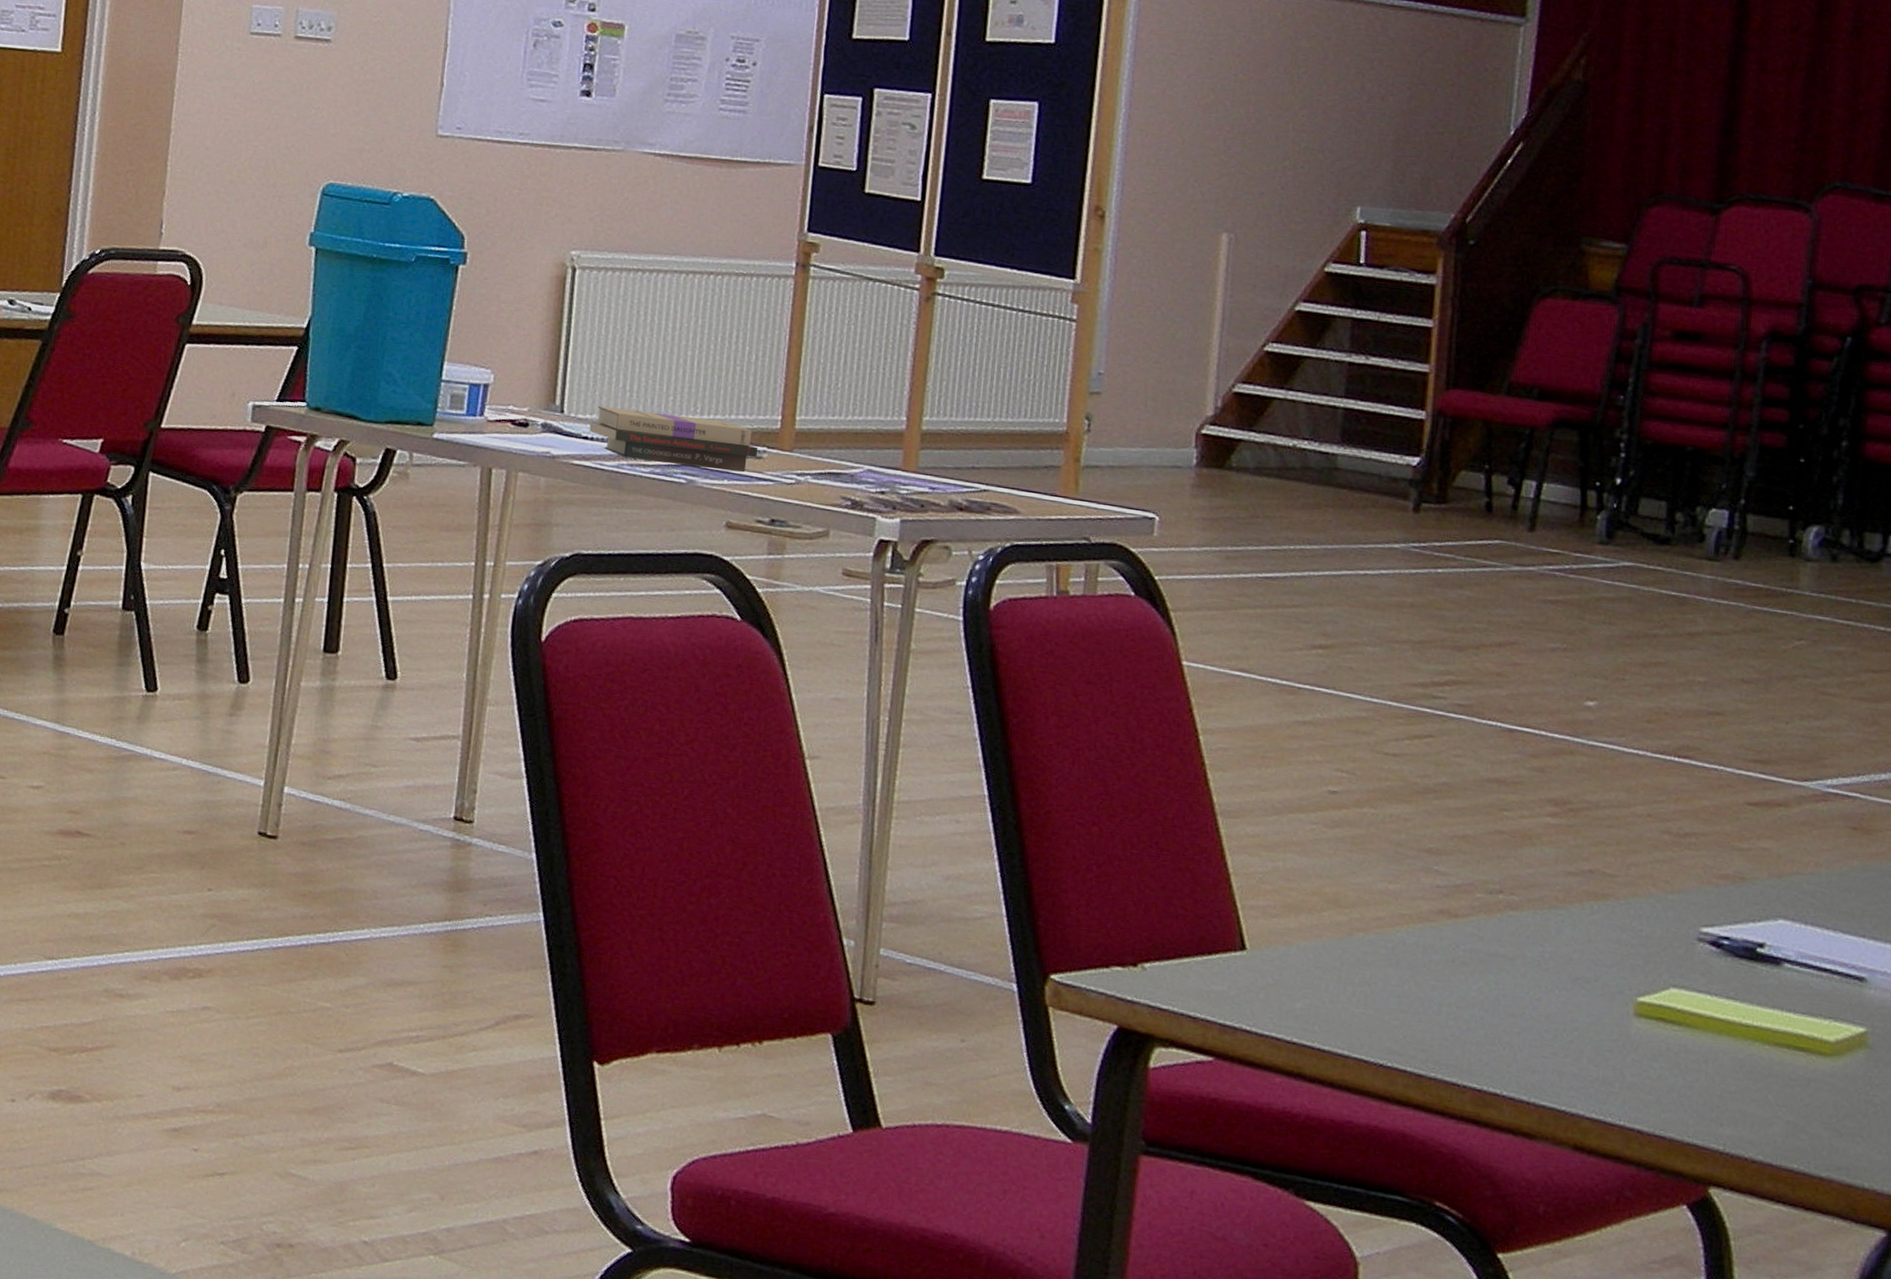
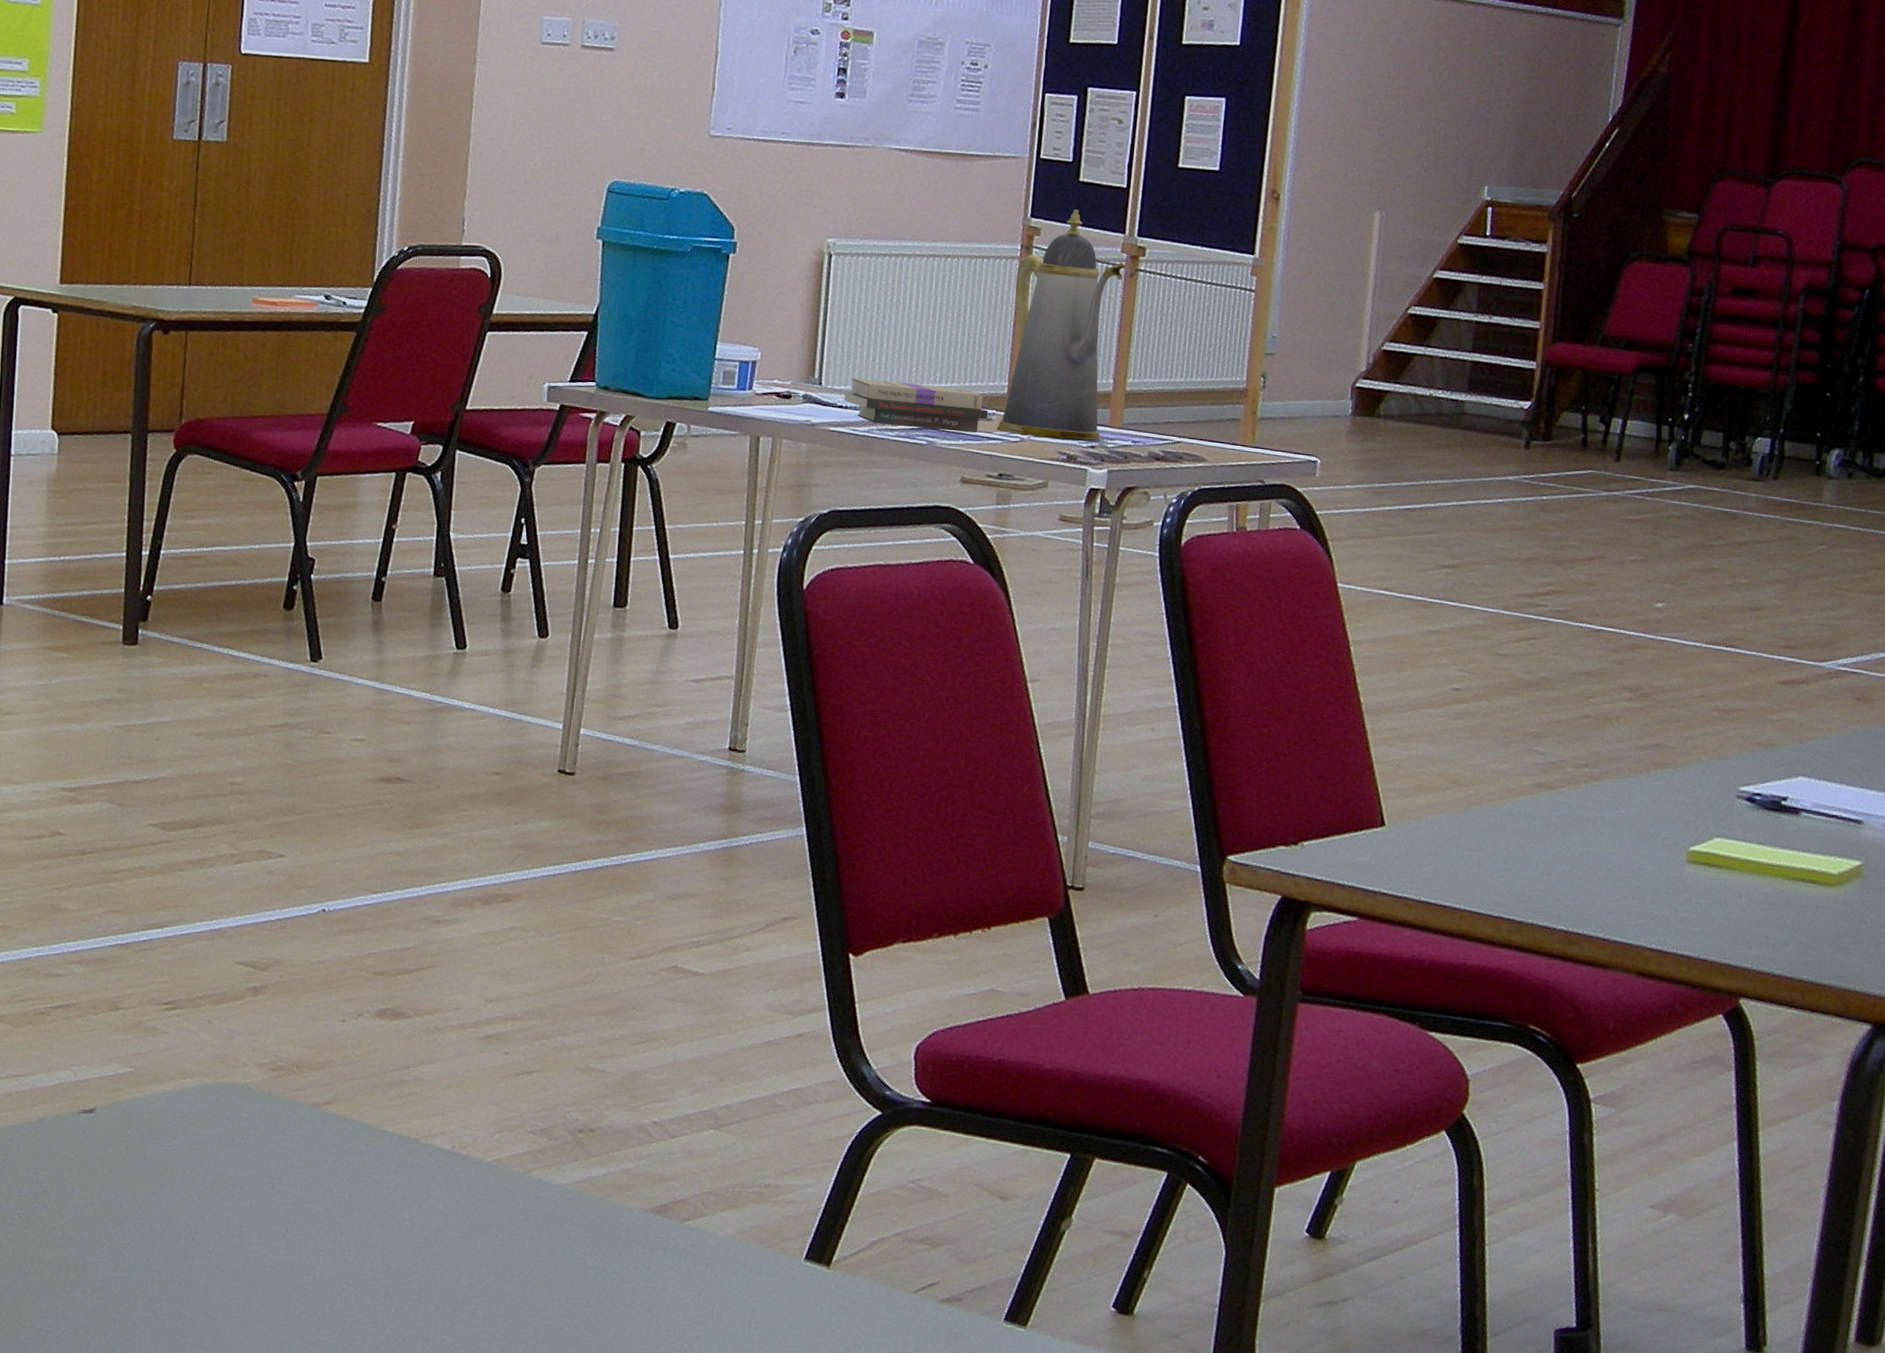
coffee pot: none [768,224,919,487] -> present [997,209,1125,442]

